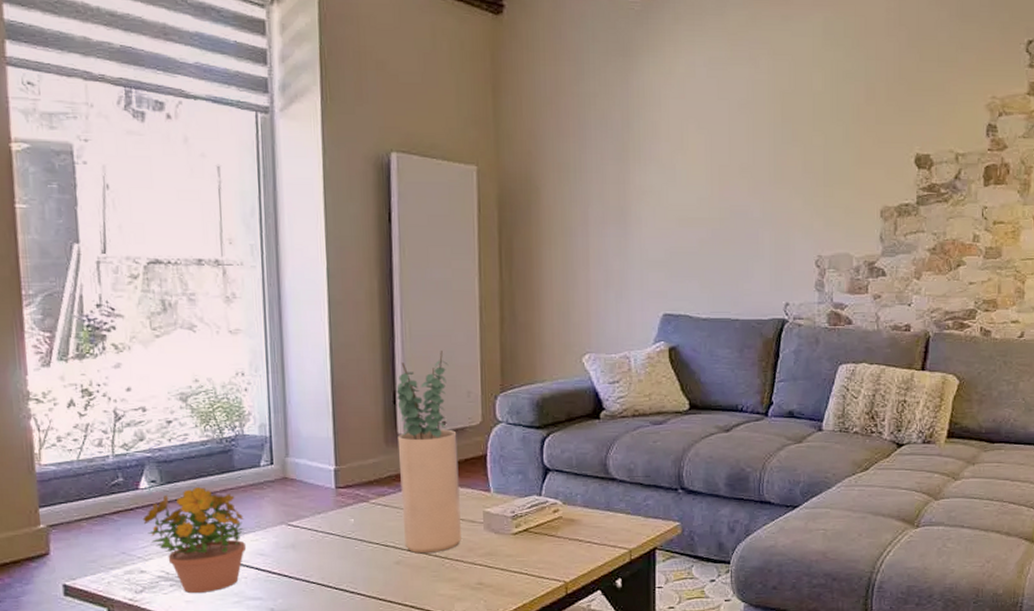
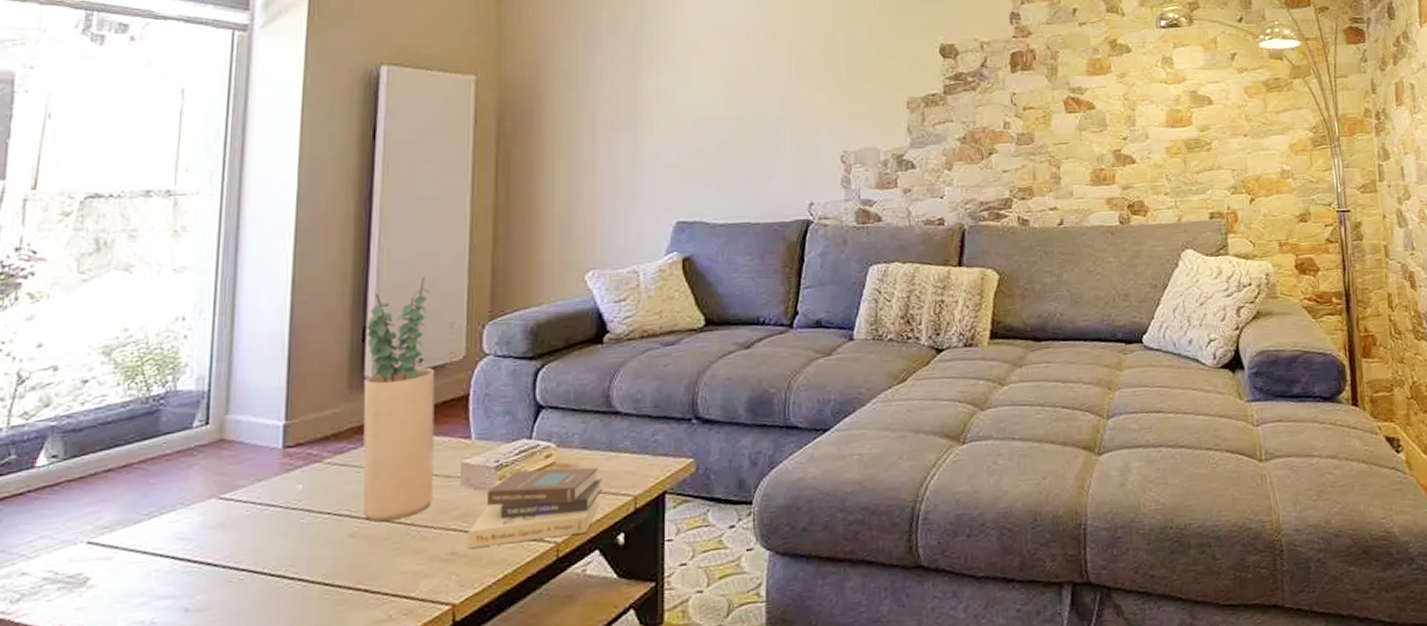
flowerpot: present [143,486,247,593] -> none [33,458,165,597]
books: none [492,520,603,580] -> present [468,467,603,548]

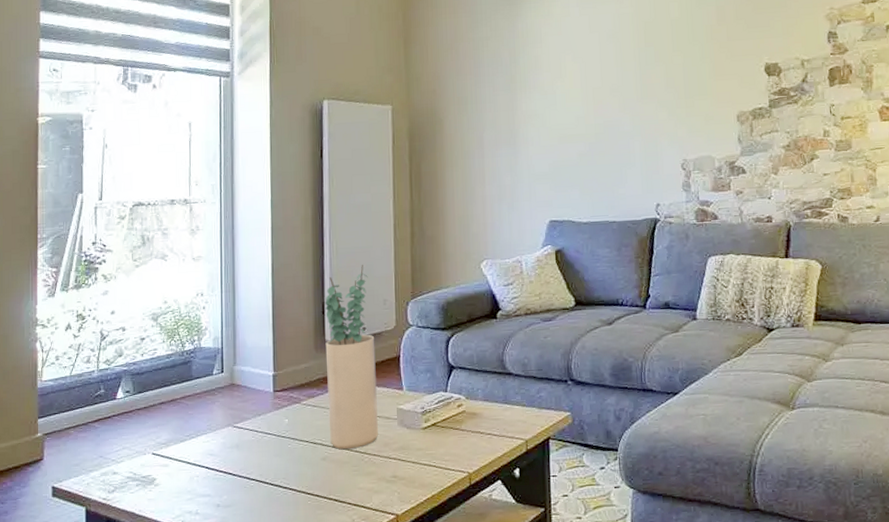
books: present [468,467,603,548] -> none [404,415,502,473]

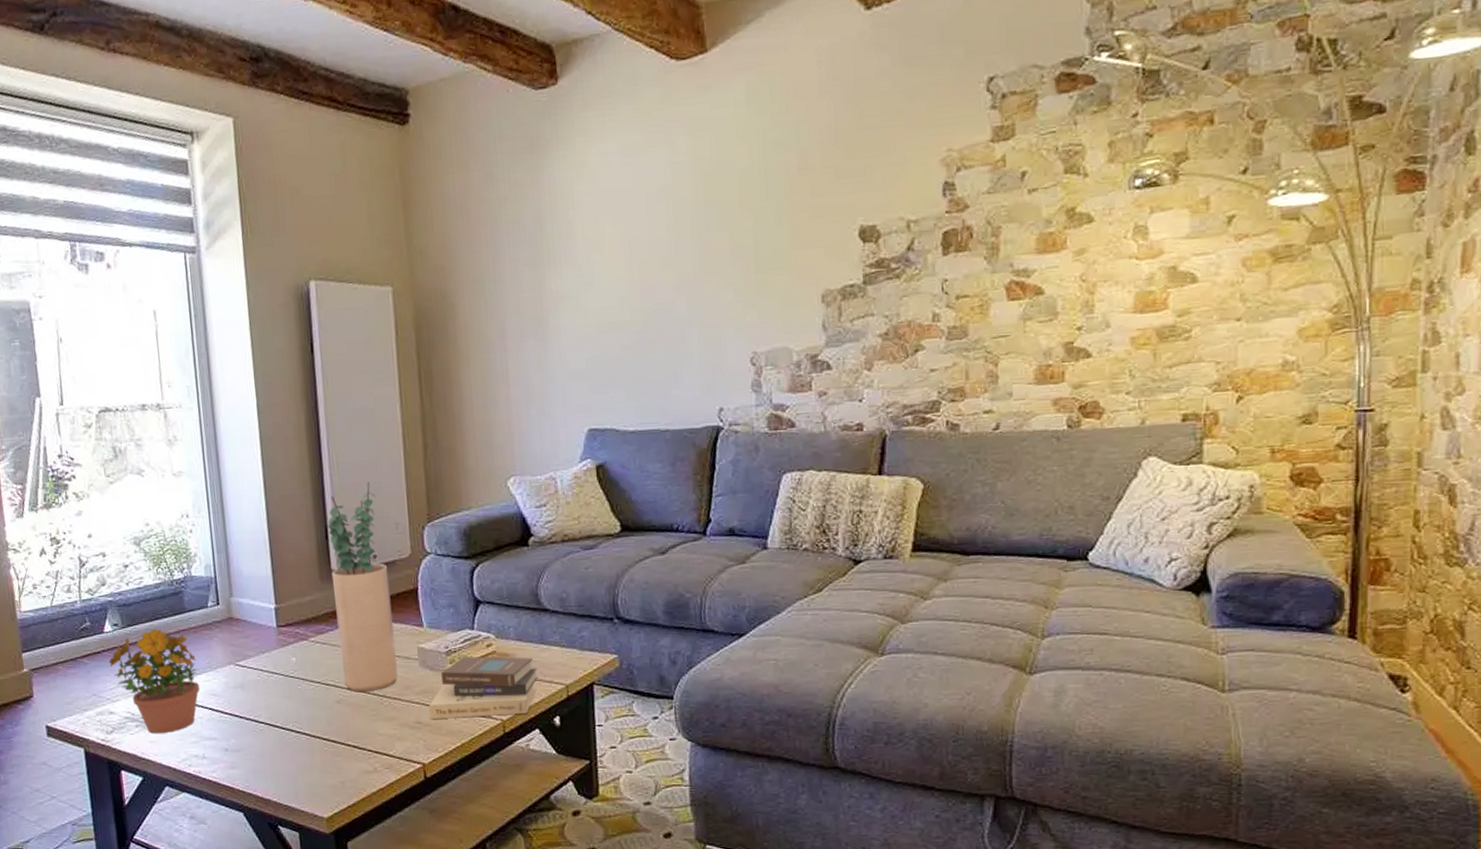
flowerpot: none [118,394,199,491] -> present [109,628,200,733]
books: none [404,415,502,473] -> present [429,656,538,719]

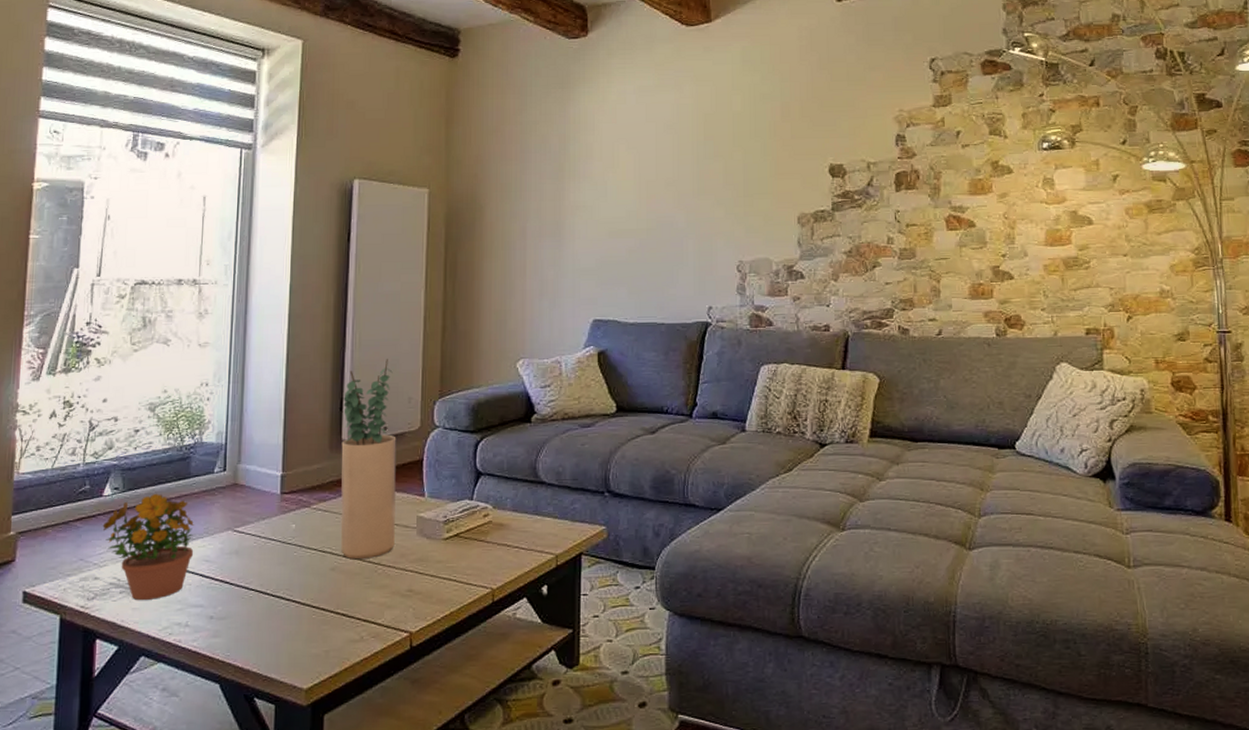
books: present [429,656,538,719] -> none [422,525,530,587]

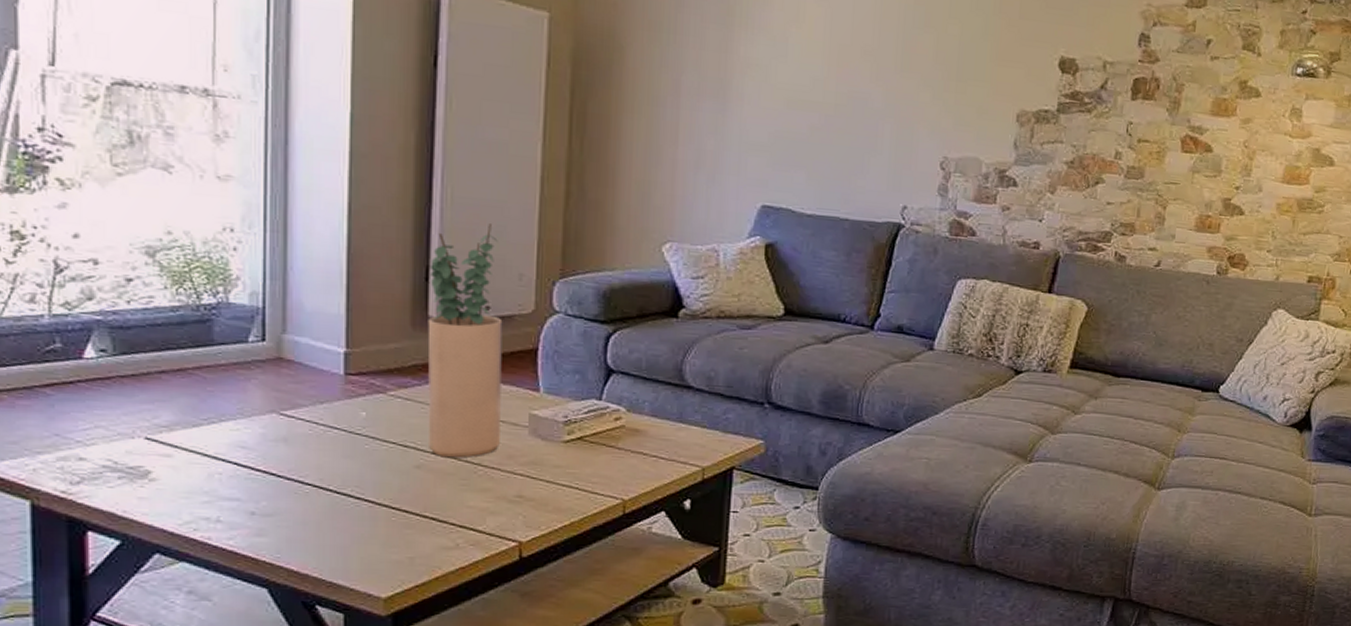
flowerpot: present [102,493,195,600] -> none [86,360,224,489]

